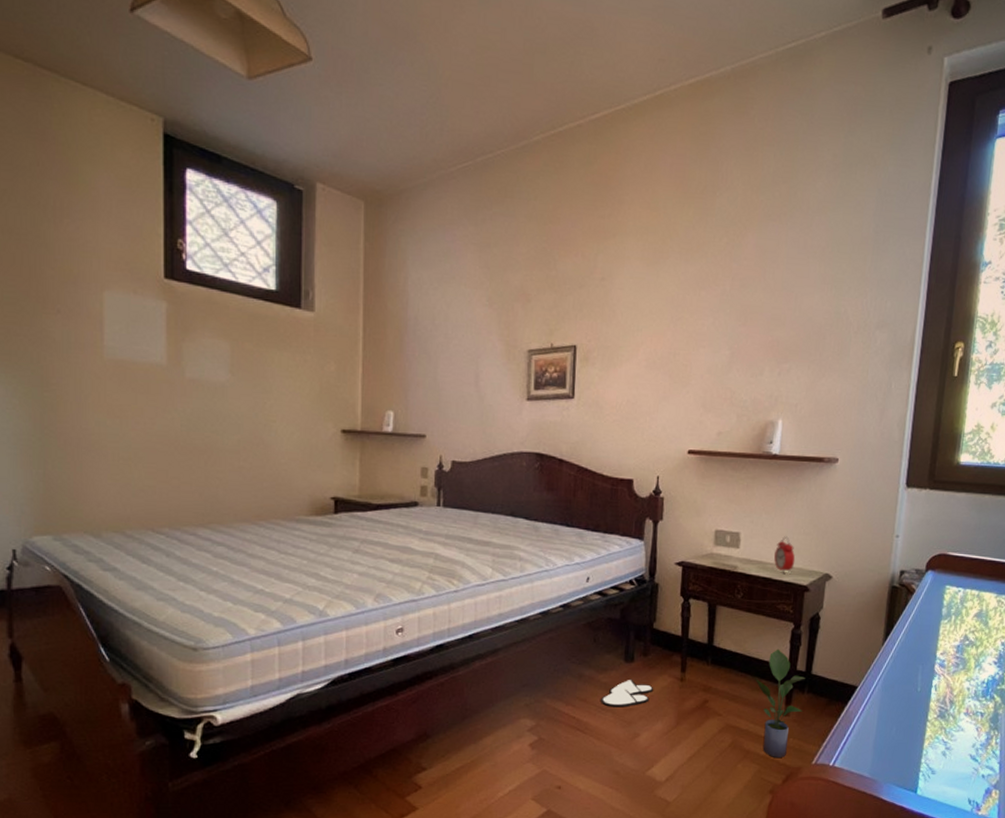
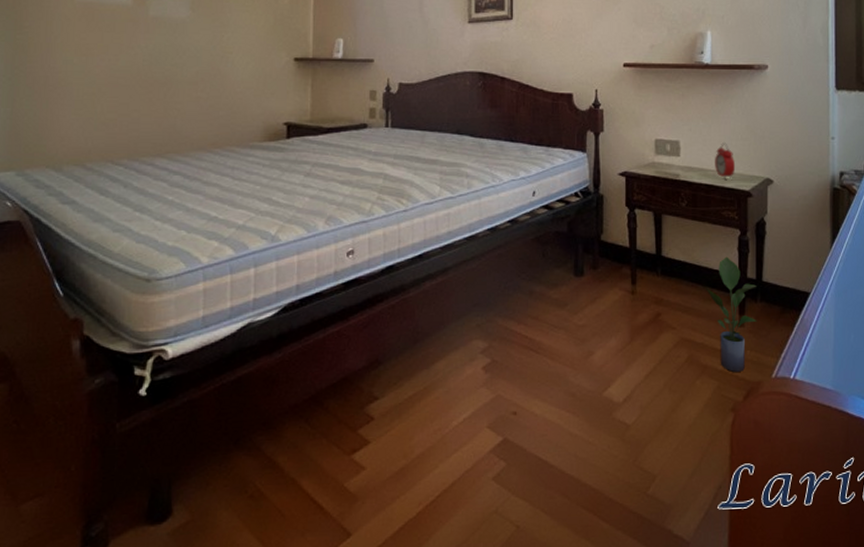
slippers: present [601,679,653,707] -> none [553,294,604,324]

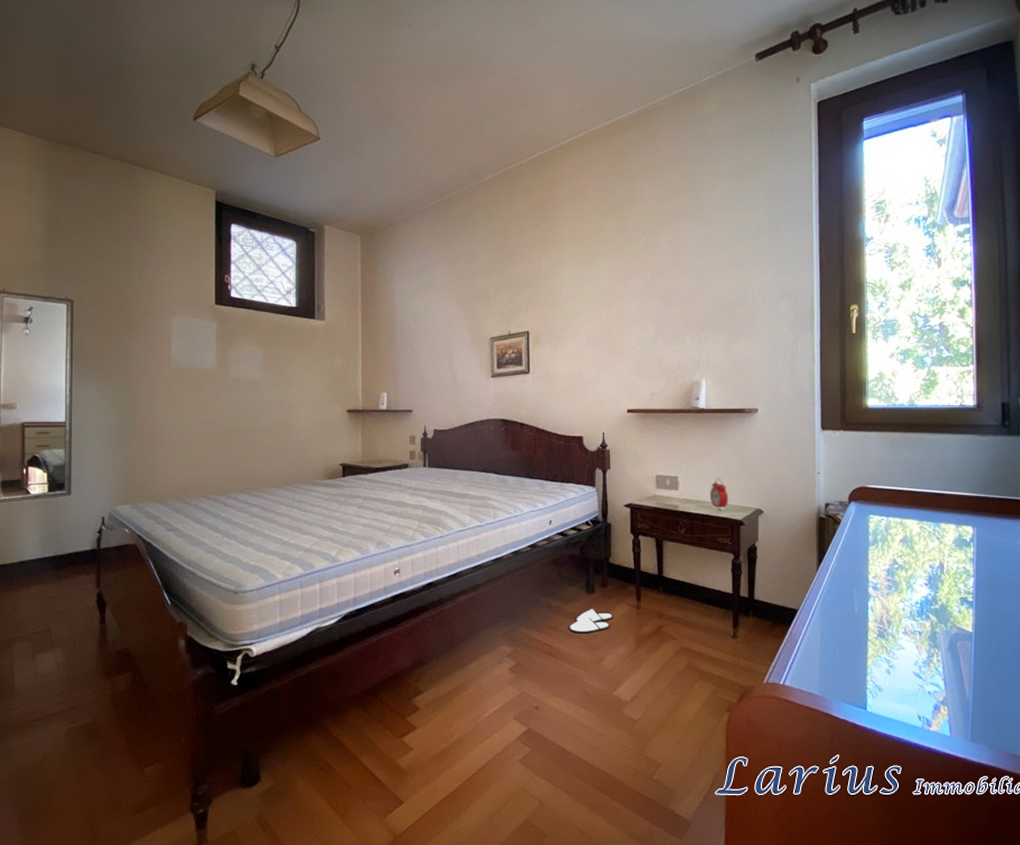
slippers: none [553,294,604,324] -> present [568,608,613,634]
potted plant: present [705,256,757,373] -> none [702,577,749,678]

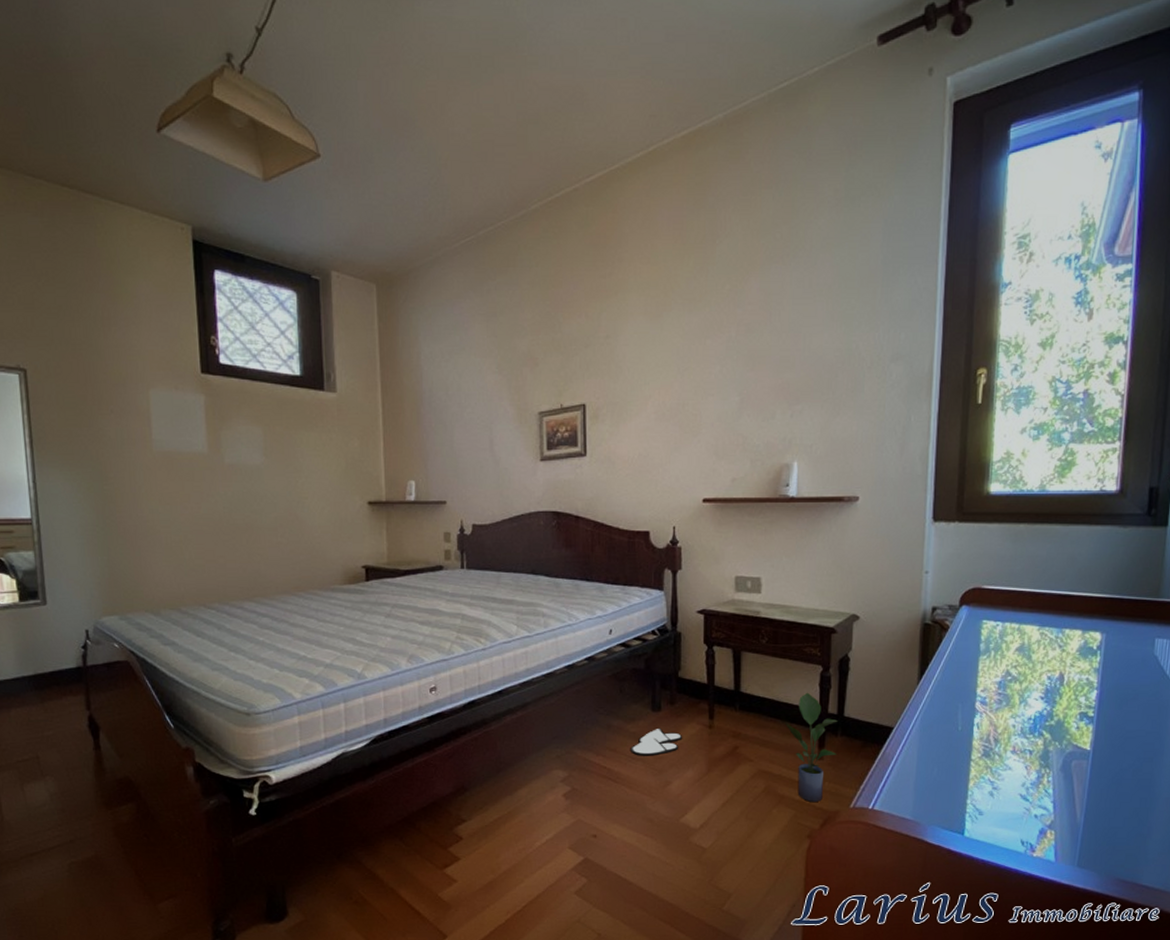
potted plant: none [702,577,749,678] -> present [784,692,838,803]
alarm clock: present [710,478,729,510] -> none [798,579,820,616]

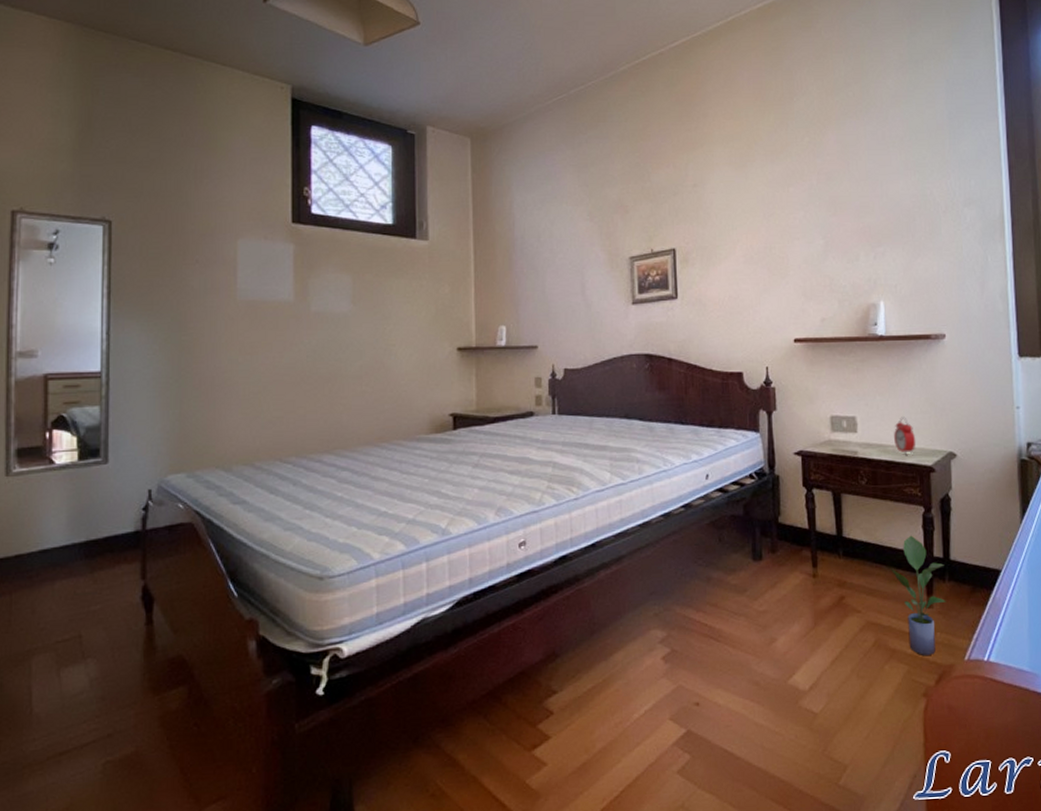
slippers: present [631,727,682,756] -> none [732,578,785,611]
alarm clock: none [798,579,820,616] -> present [894,416,916,455]

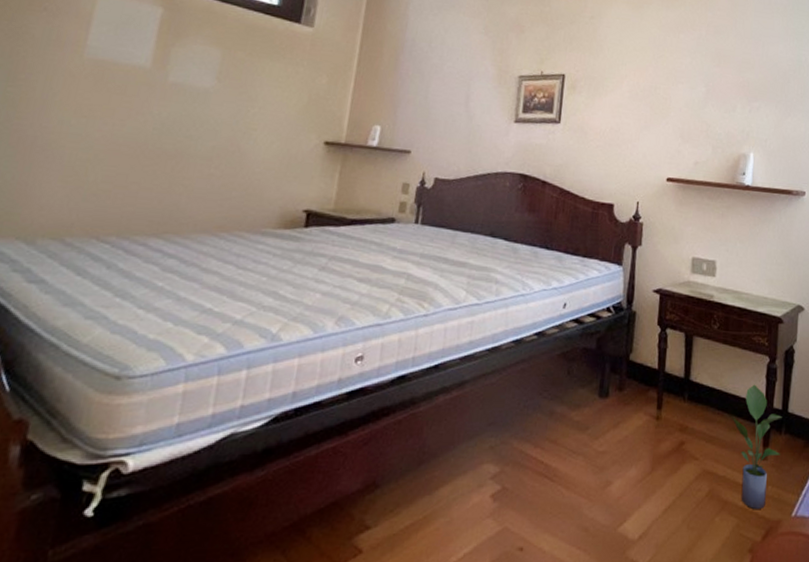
alarm clock: present [894,416,916,455] -> none [749,266,769,304]

